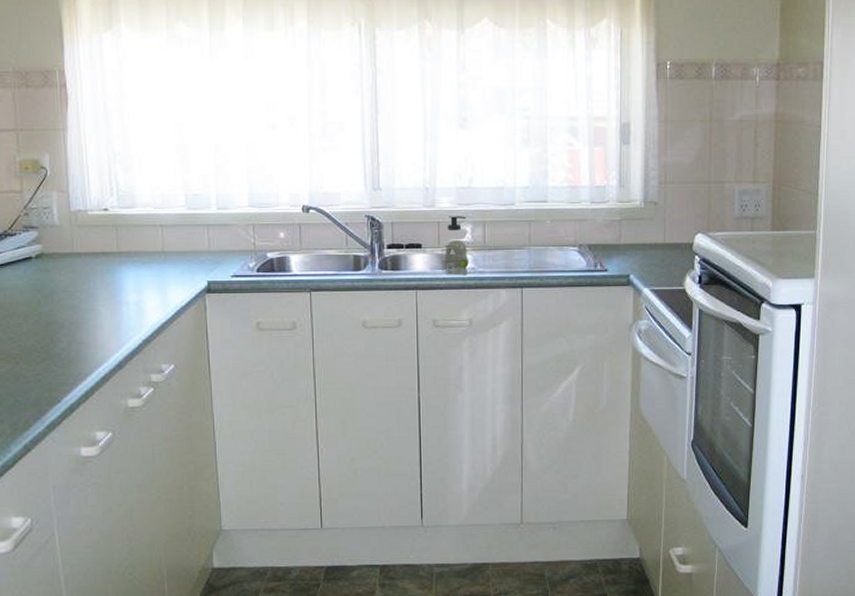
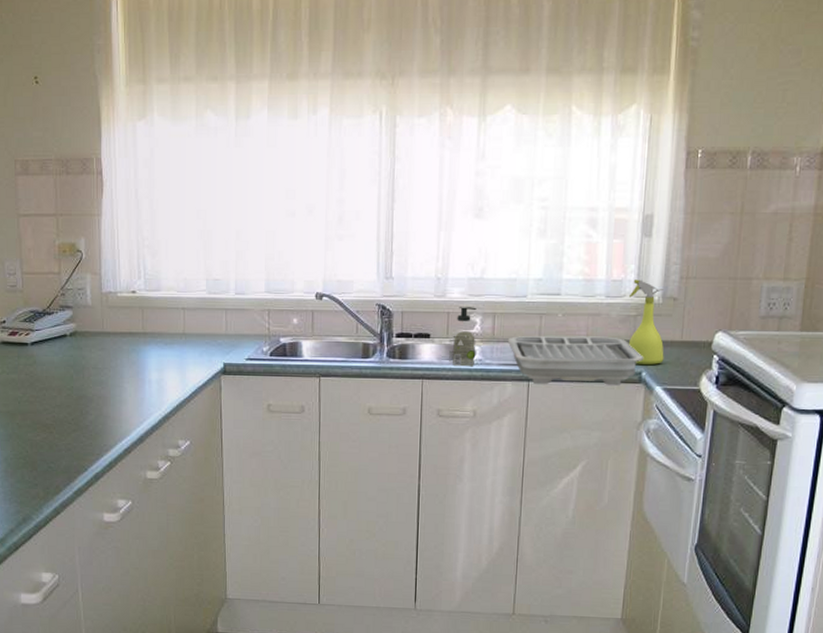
dish rack: none [498,241,631,291] -> present [507,335,644,386]
spray bottle: none [613,185,649,267] -> present [628,279,664,365]

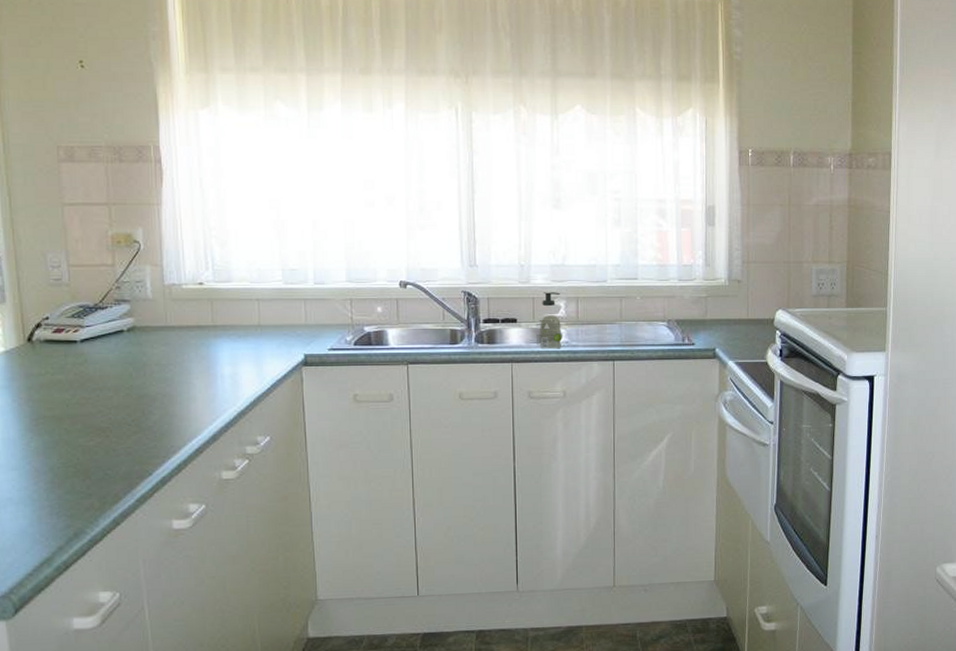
dish rack: present [507,335,644,386] -> none [591,317,717,364]
spray bottle: present [628,279,664,365] -> none [700,264,734,341]

